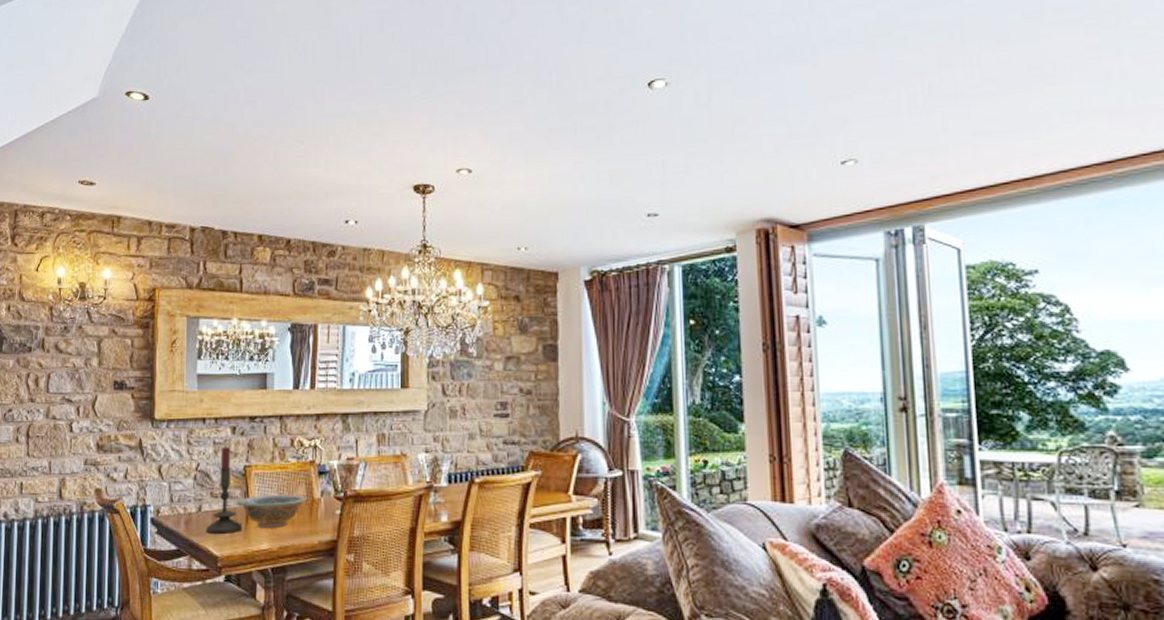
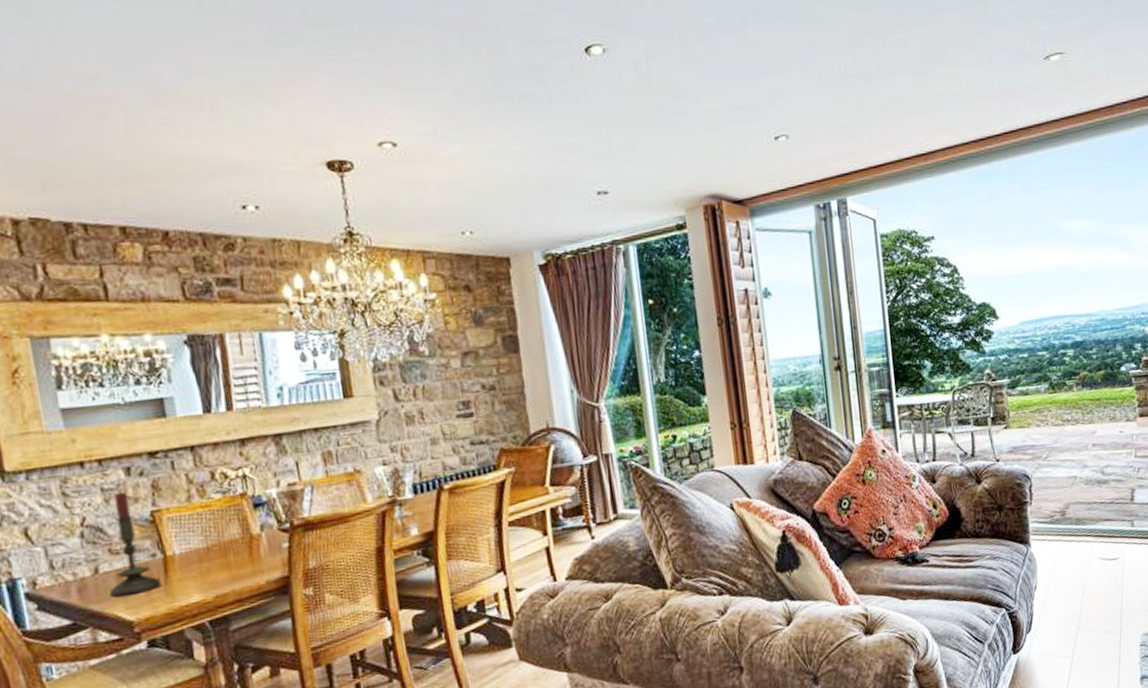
decorative bowl: present [238,494,307,529] -> none [149,533,243,580]

